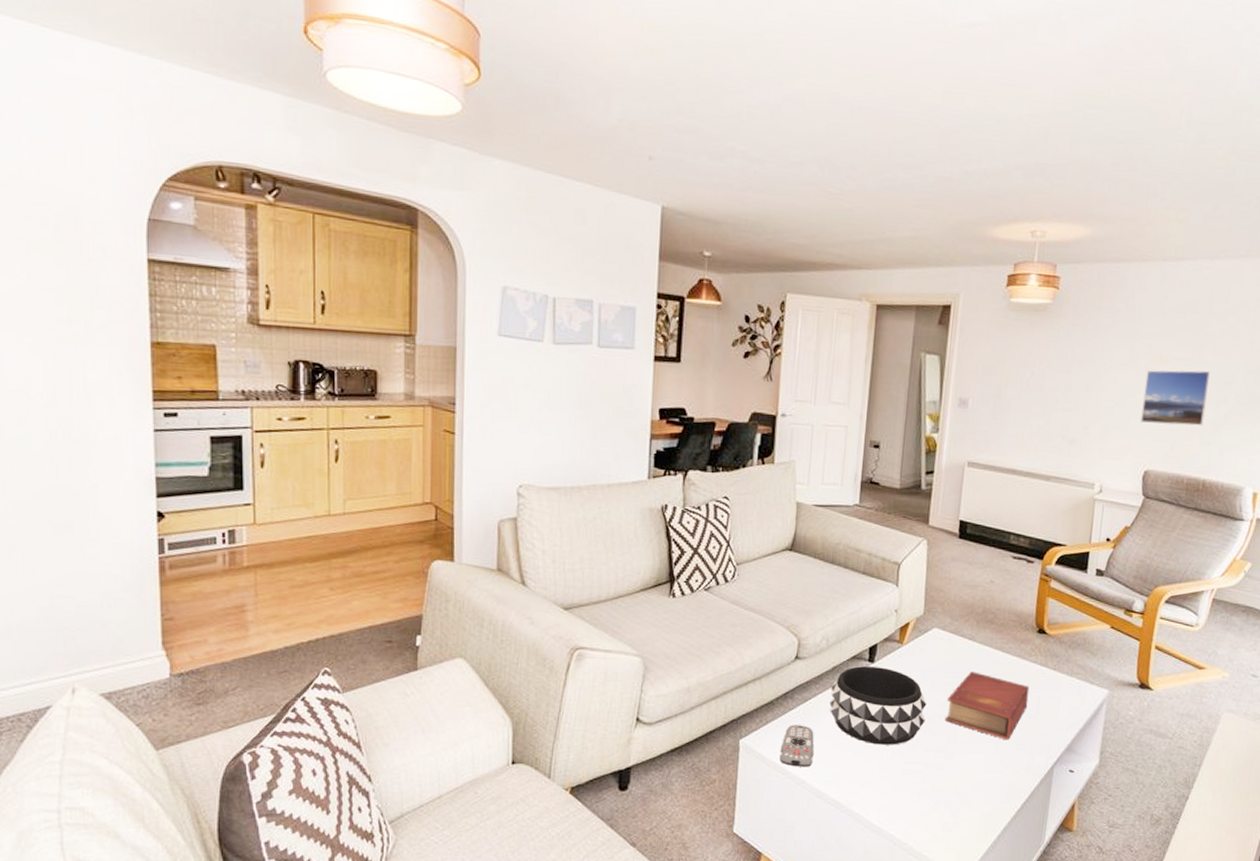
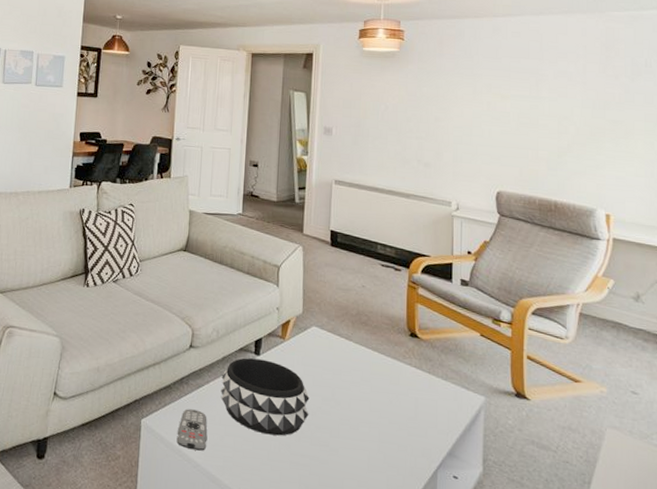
book: present [946,671,1030,741] -> none [328,369,407,440]
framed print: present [1141,370,1210,426] -> none [488,105,548,154]

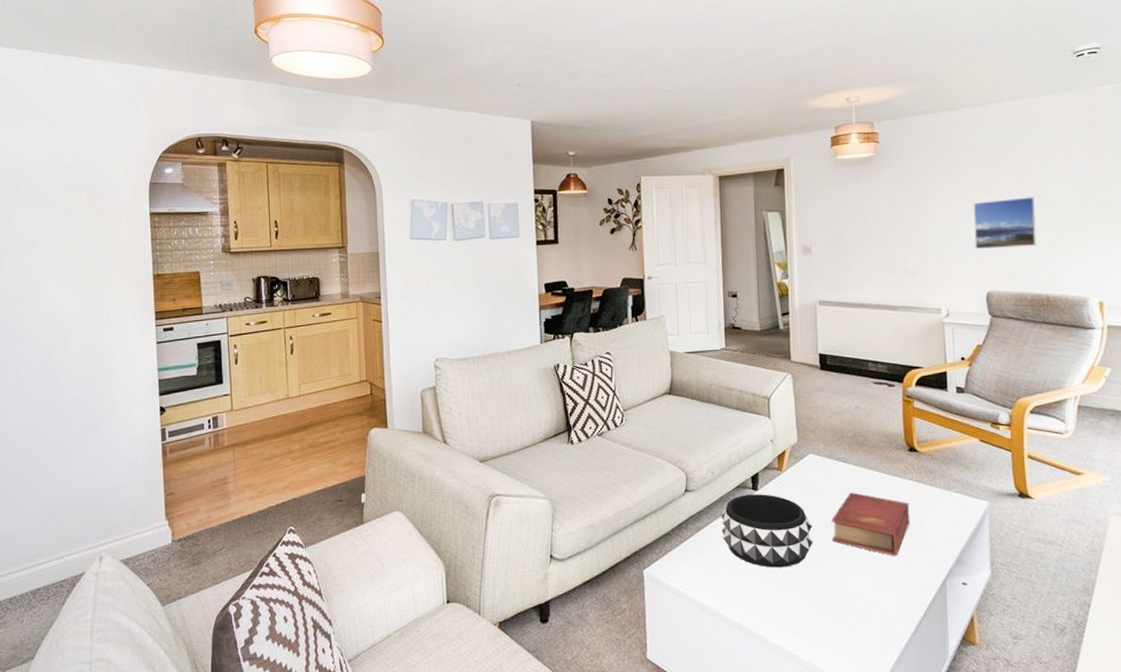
remote control: present [176,409,208,451] -> none [681,553,713,593]
book: none [328,369,407,440] -> present [832,492,910,557]
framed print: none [488,105,548,154] -> present [973,197,1037,249]

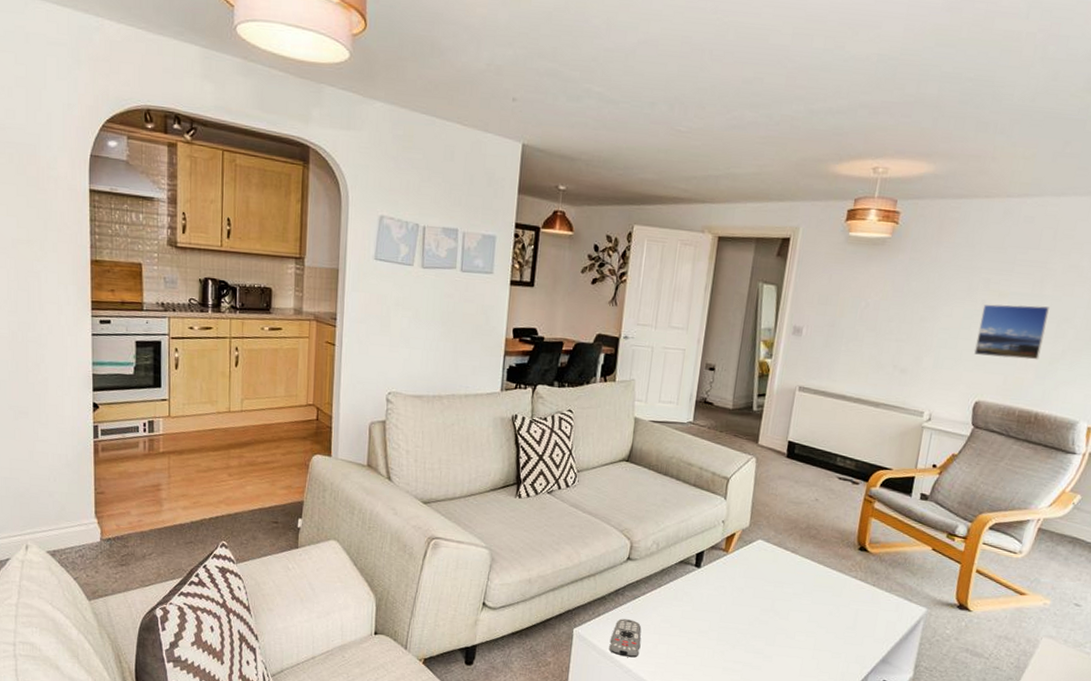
remote control: none [681,553,713,593] -> present [609,619,641,658]
decorative bowl: present [721,494,813,568] -> none [657,570,748,644]
book: present [832,492,910,557] -> none [765,582,849,648]

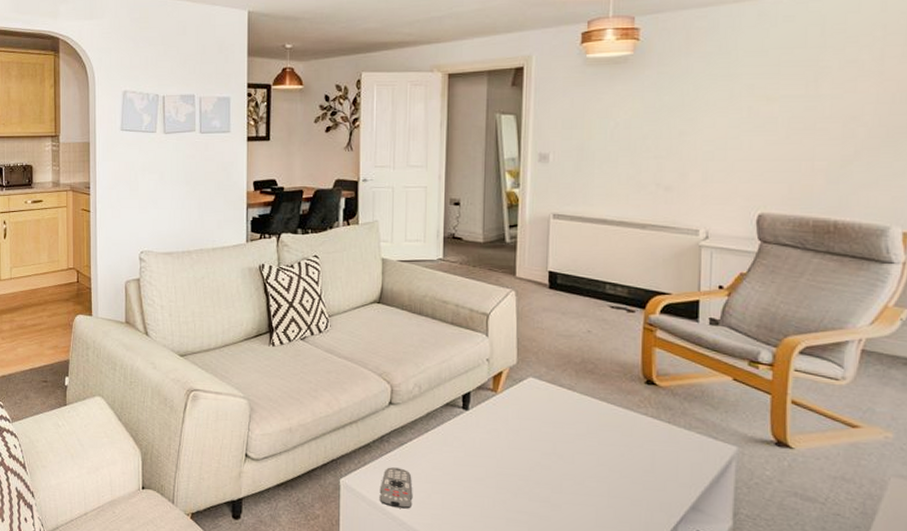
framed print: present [974,304,1049,360] -> none [748,106,830,164]

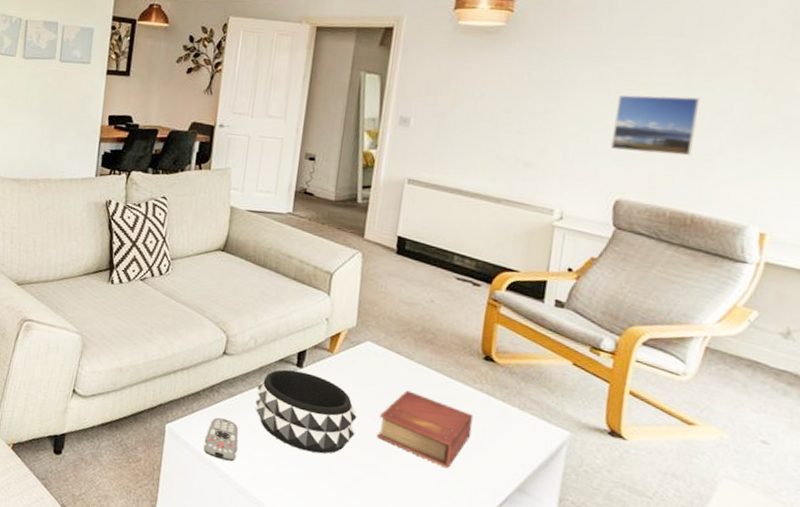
decorative bowl: none [426,413,527,493] -> present [255,369,357,454]
book: none [549,422,641,495] -> present [377,390,474,469]
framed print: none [748,106,830,164] -> present [611,94,700,156]

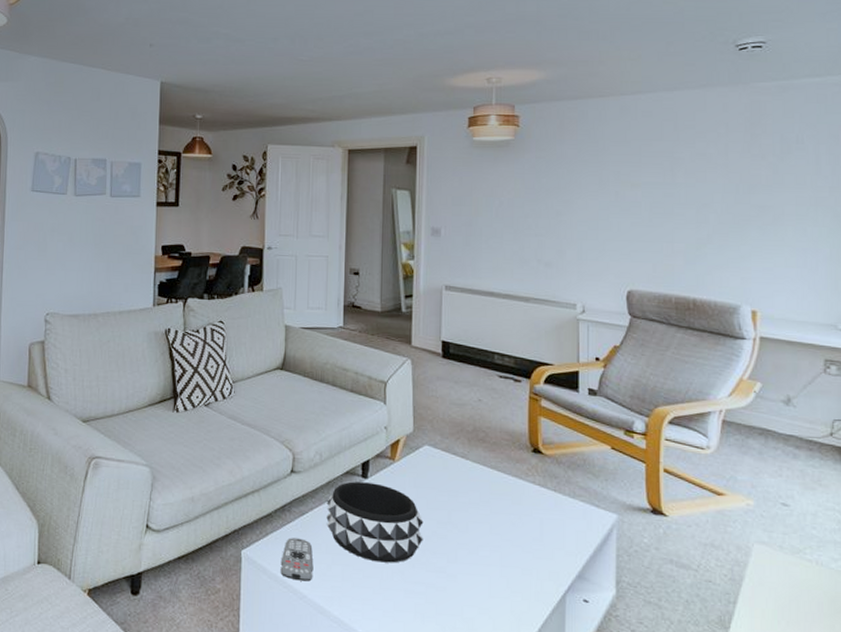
book: present [377,390,474,469] -> none [444,490,530,564]
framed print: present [611,94,700,156] -> none [617,193,685,246]

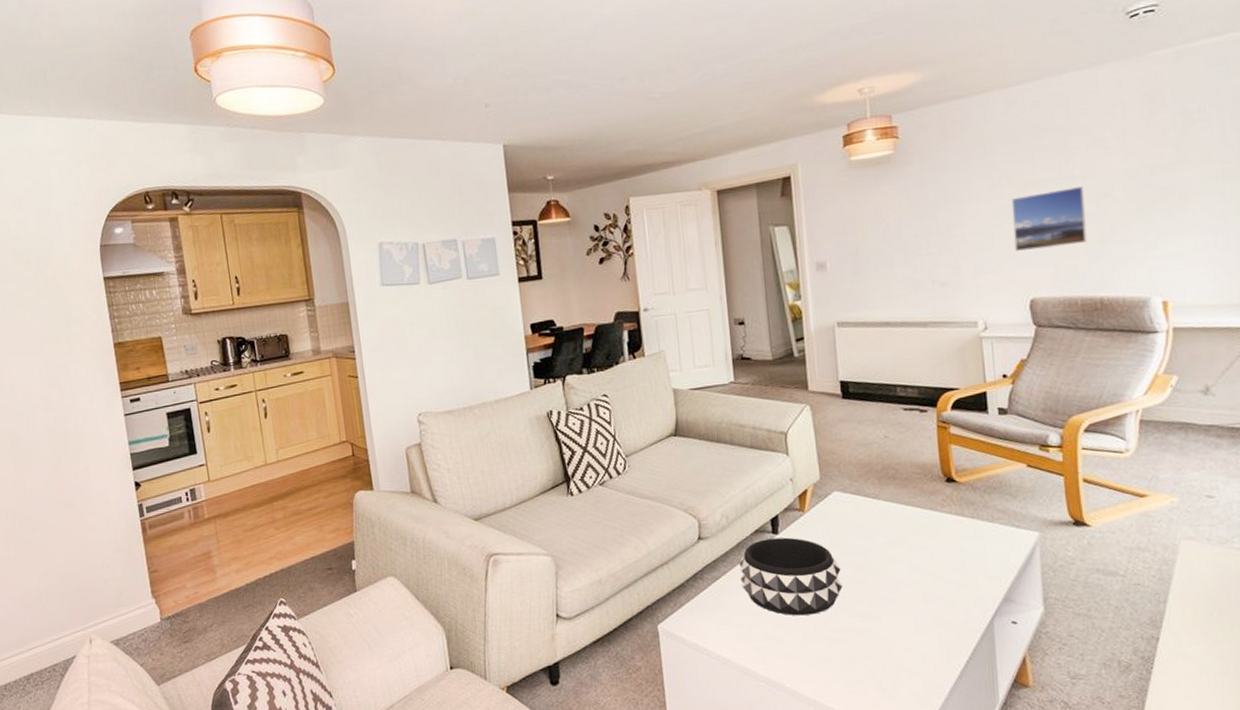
remote control: present [280,538,314,582] -> none [699,604,735,646]
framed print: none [617,193,685,246] -> present [1011,186,1087,251]

